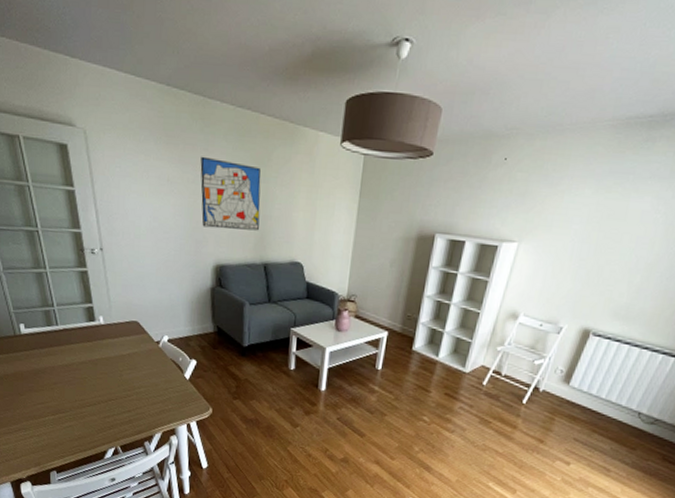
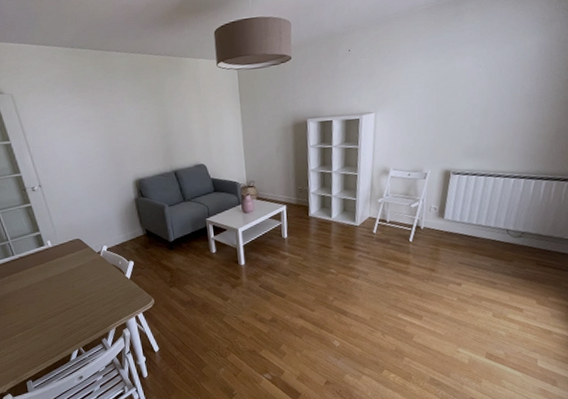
wall art: present [200,156,261,231] -> none [108,96,165,152]

